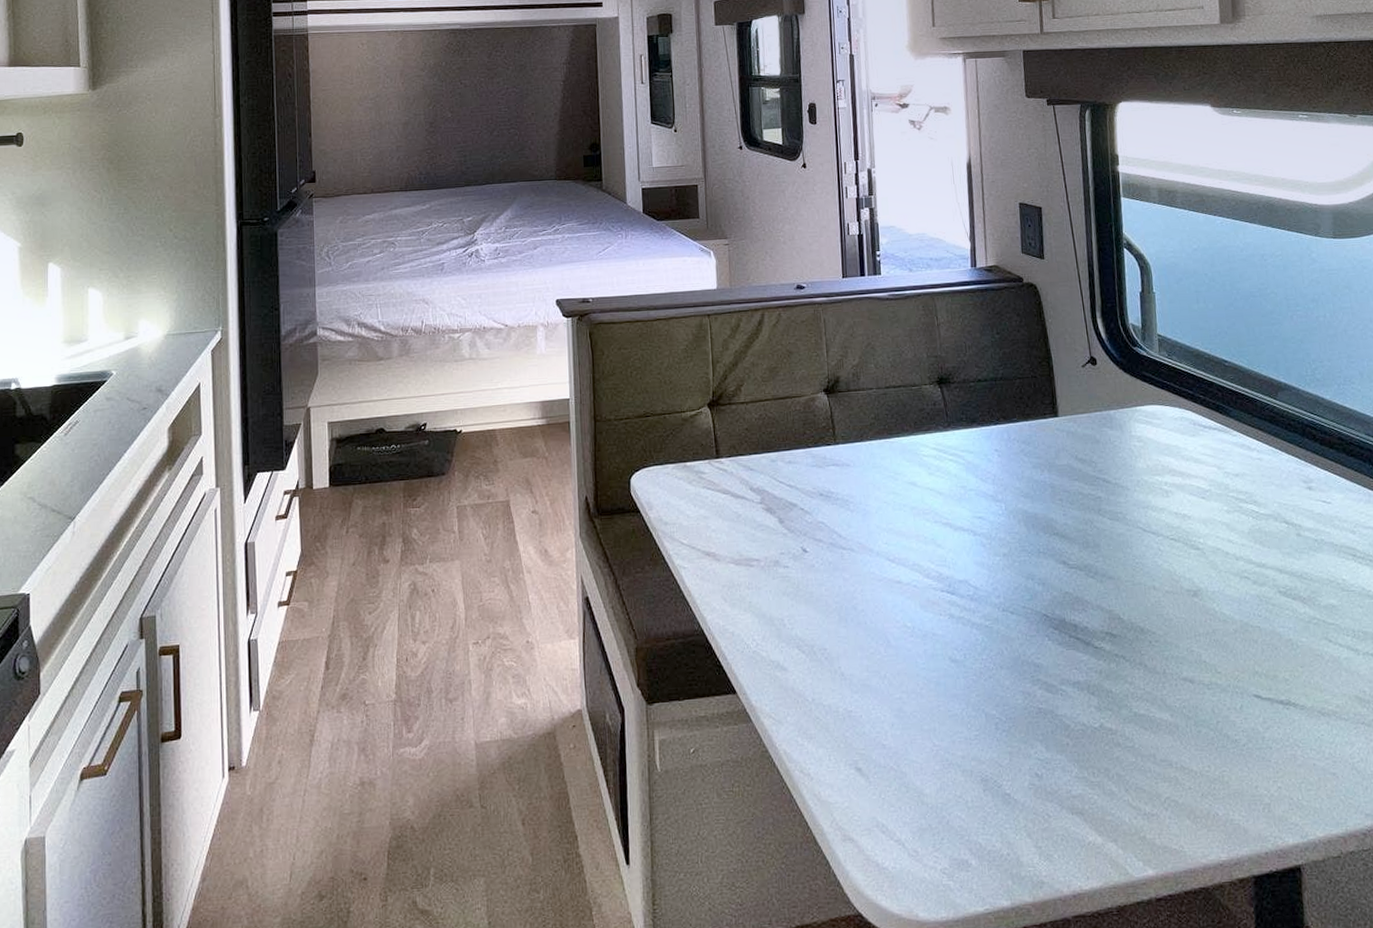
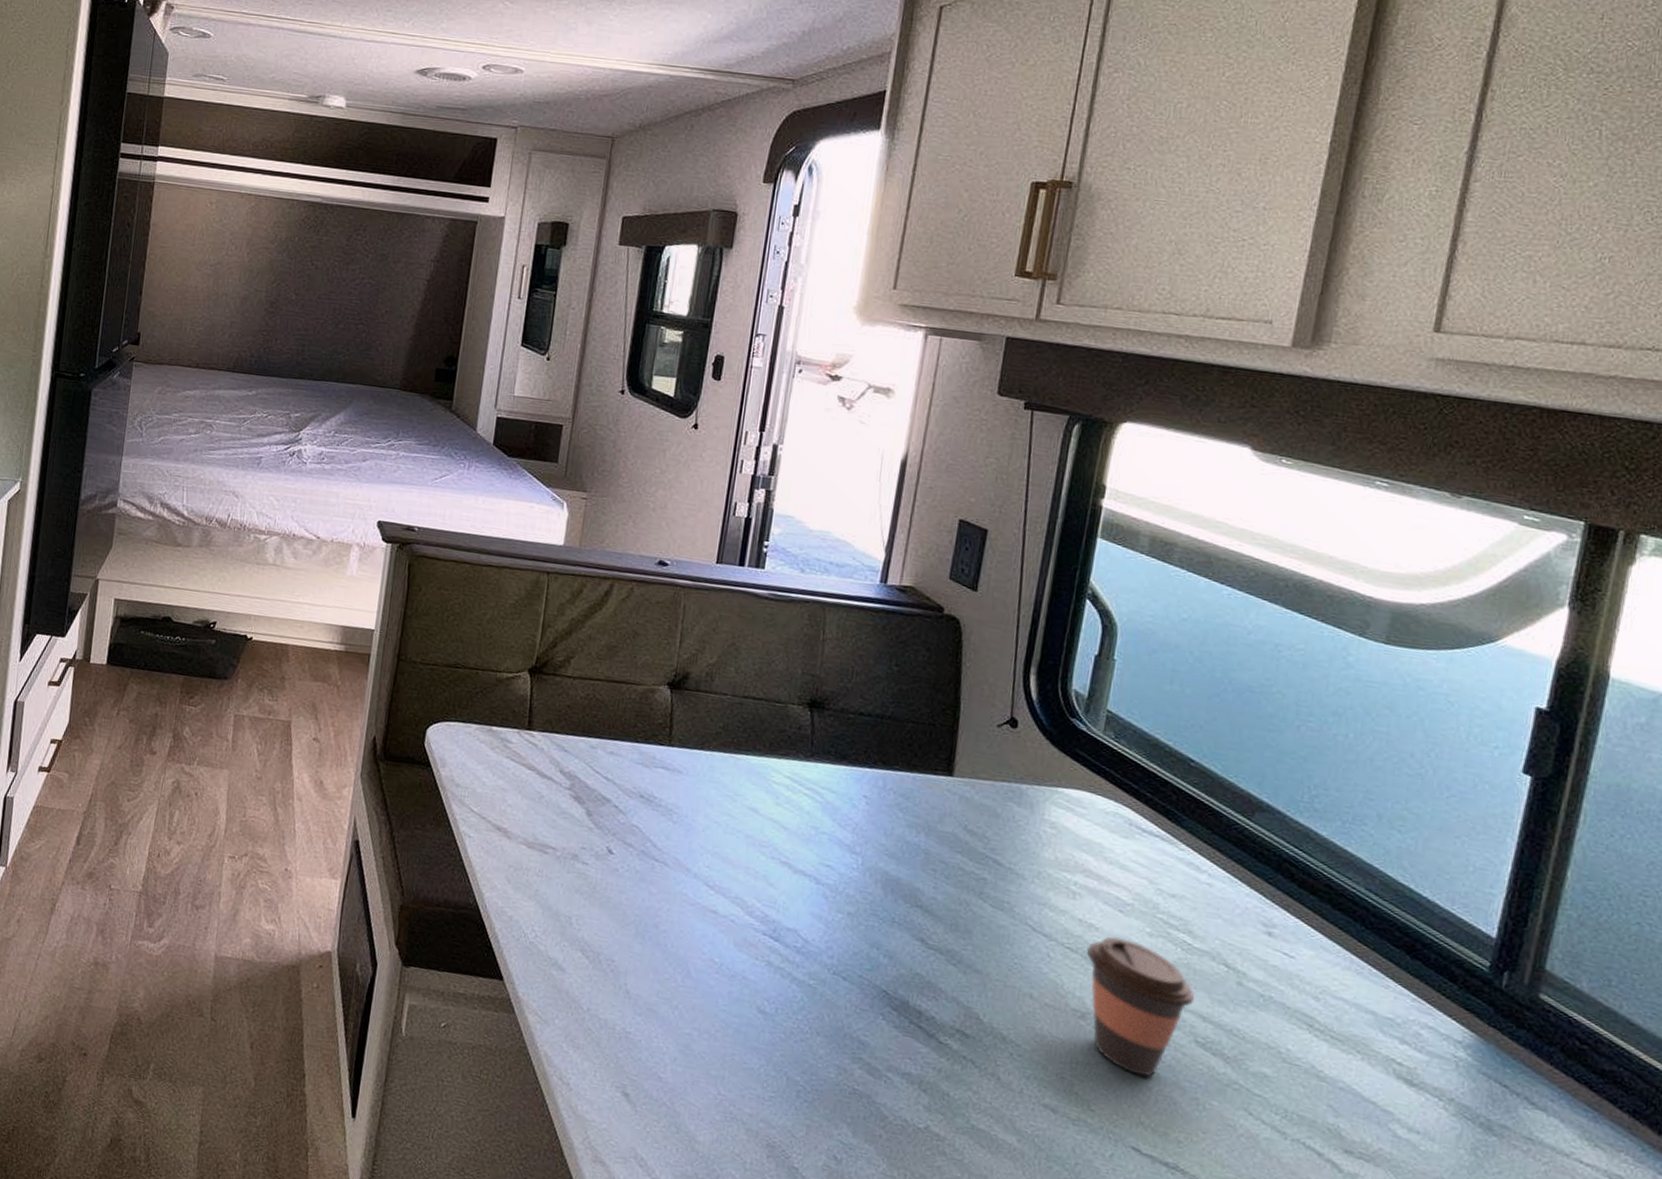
coffee cup: none [1185,520,1271,633] -> present [1086,936,1195,1077]

